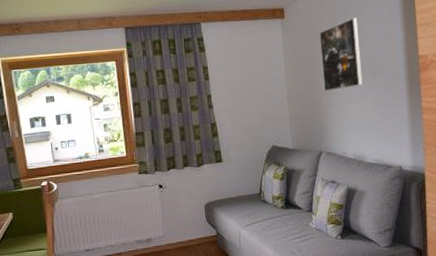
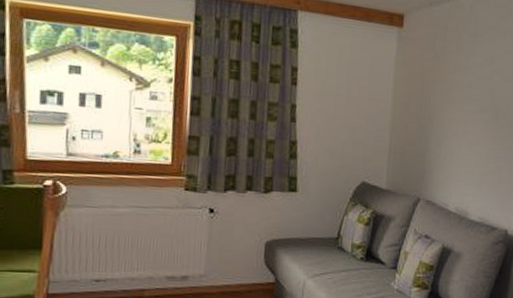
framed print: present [319,18,363,92] -> none [435,44,488,128]

